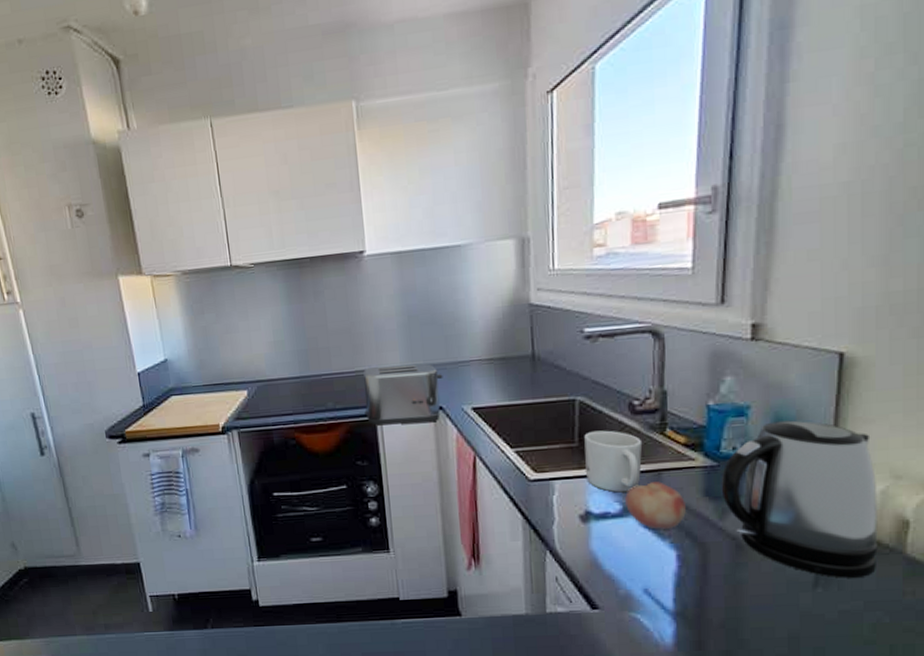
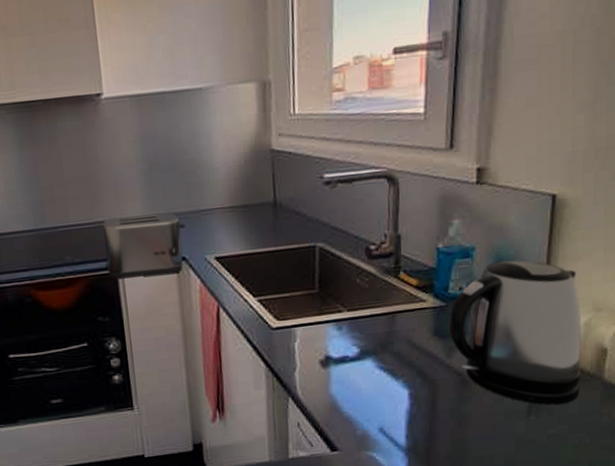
mug: present [584,430,643,493] -> none [324,275,379,337]
fruit: present [625,482,686,529] -> none [362,324,417,370]

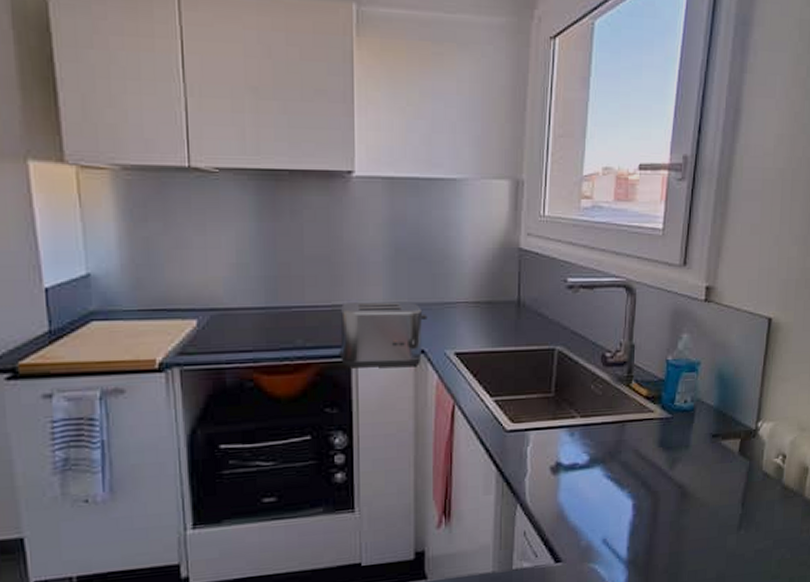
kettle: present [448,259,582,405] -> none [673,376,788,521]

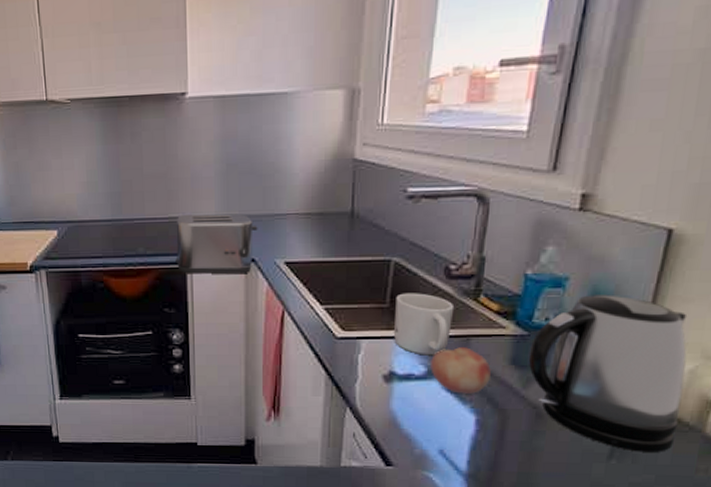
mug: none [559,381,611,444] -> present [394,293,455,356]
fruit: none [592,433,643,480] -> present [430,347,491,394]
kettle: none [673,376,788,521] -> present [528,294,688,452]

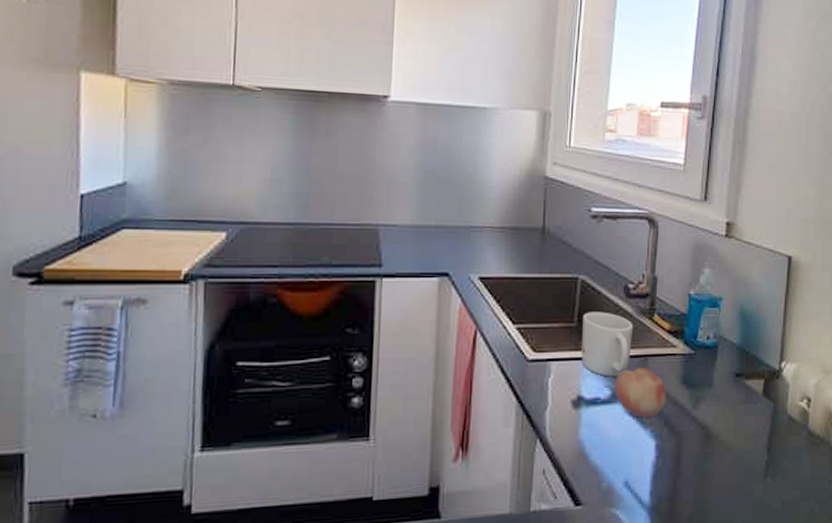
toaster: present [175,213,258,275] -> none [364,221,454,290]
kettle: present [528,294,688,452] -> none [696,314,813,468]

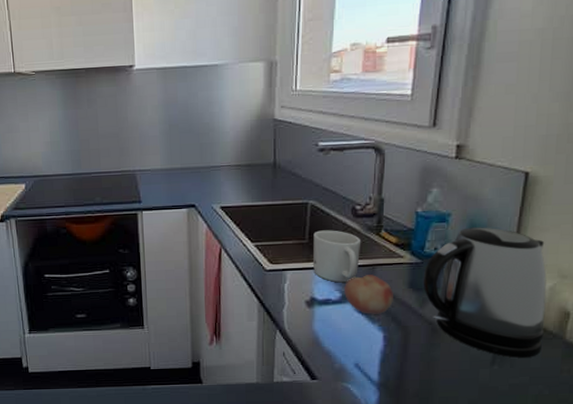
kettle: none [696,314,813,468] -> present [423,227,547,358]

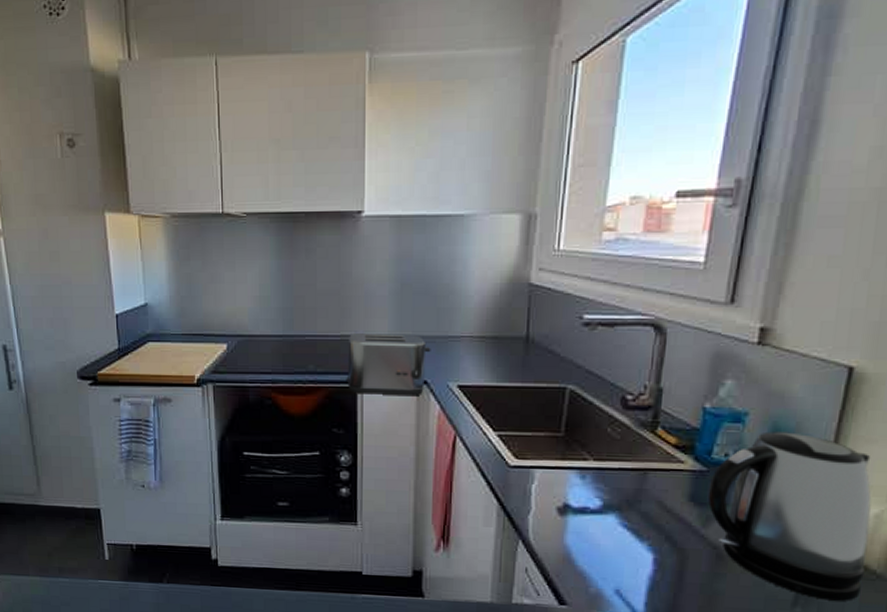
toaster: none [128,166,197,219] -> present [346,332,431,397]
mug: present [313,230,361,283] -> none [569,422,632,489]
fruit: present [344,275,393,314] -> none [606,481,669,531]

